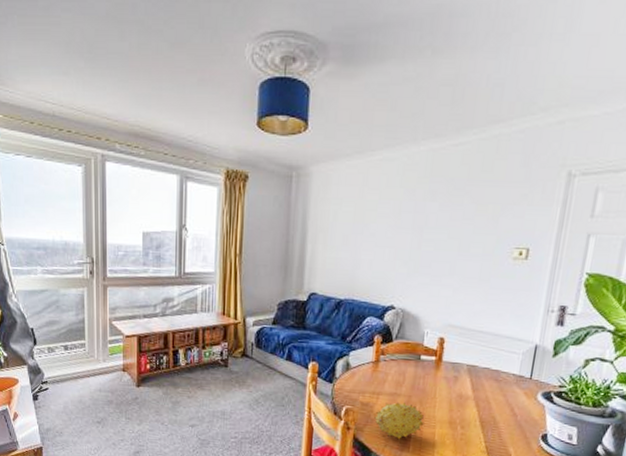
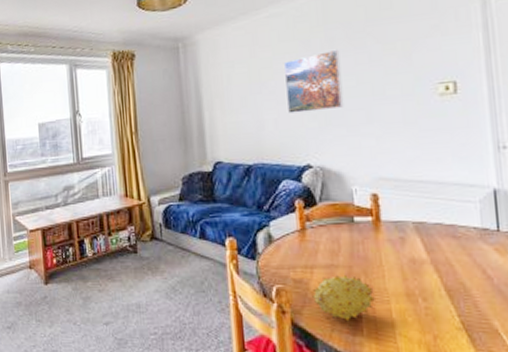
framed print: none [383,202,439,259] -> present [284,49,344,114]

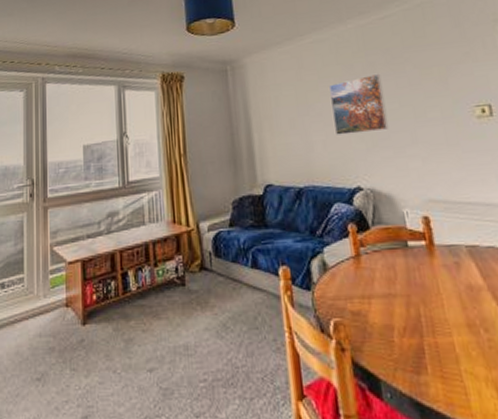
fruit: present [312,274,375,322] -> none [372,304,437,359]

